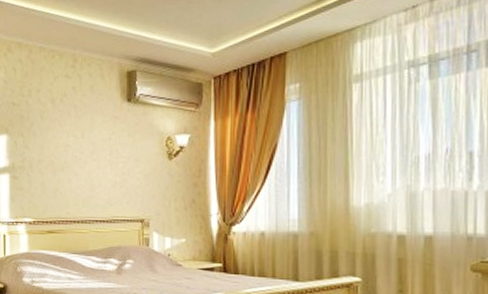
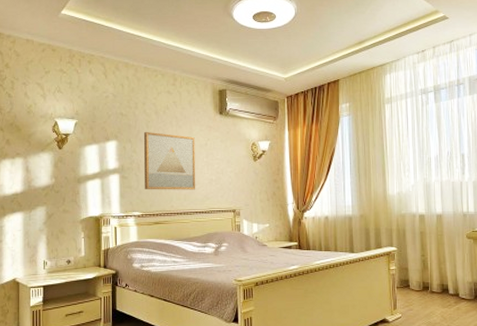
wall art: none [37,124,97,194] -> present [143,132,196,190]

